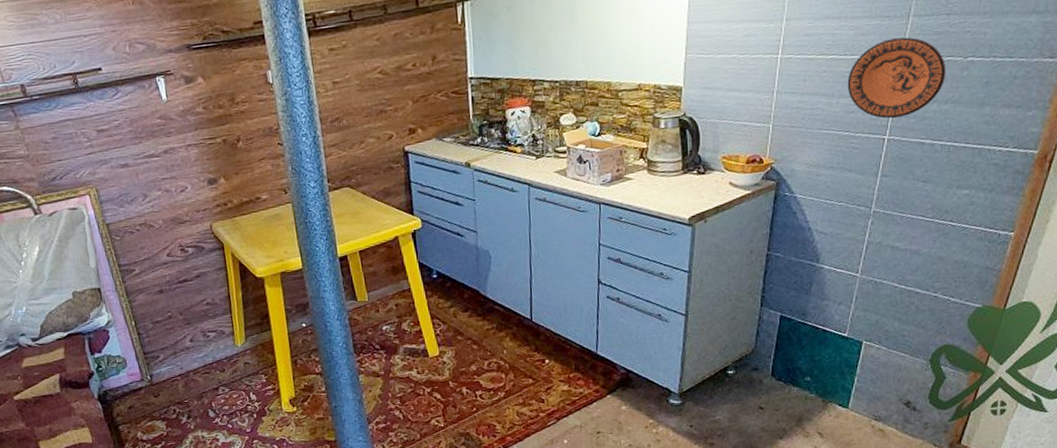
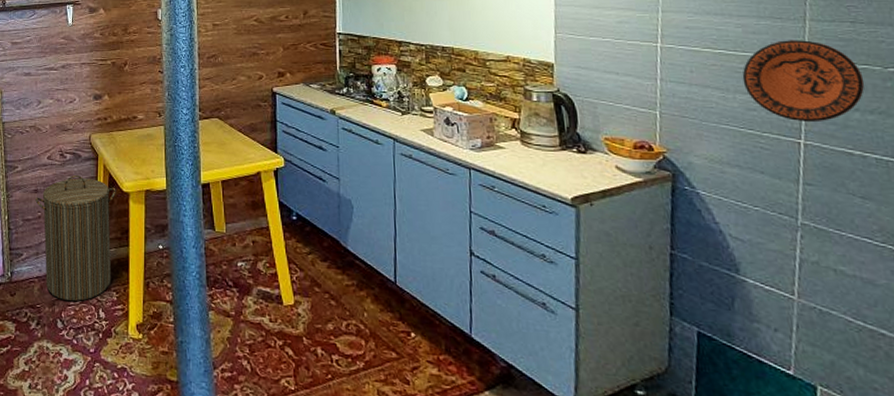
laundry hamper: none [162,268,258,391] -> present [35,175,116,301]

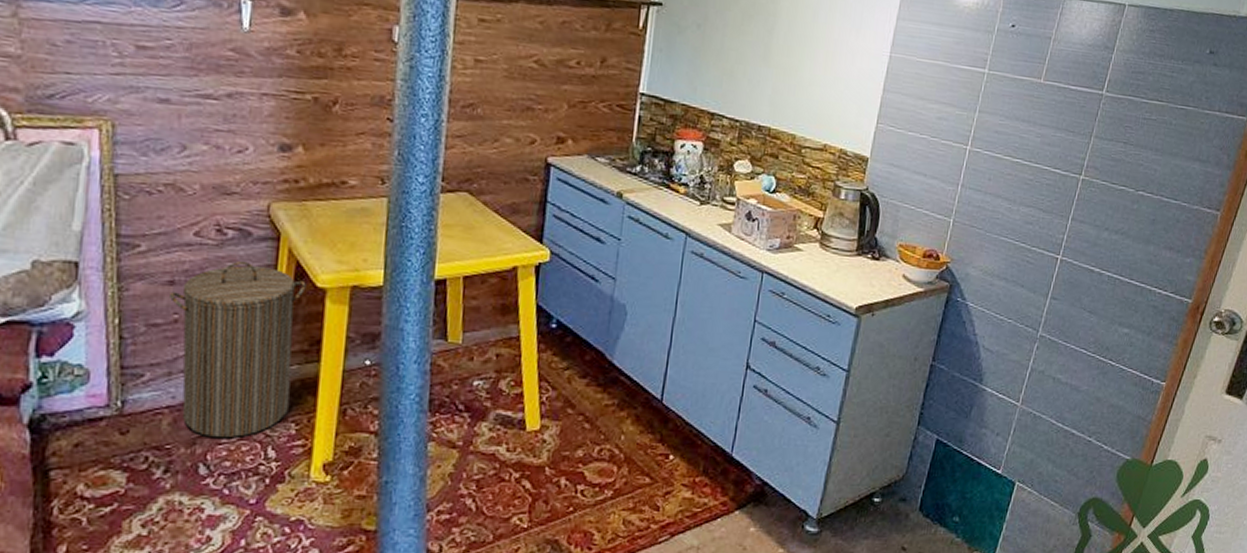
decorative plate: present [742,40,865,123] -> none [1028,155,1120,240]

